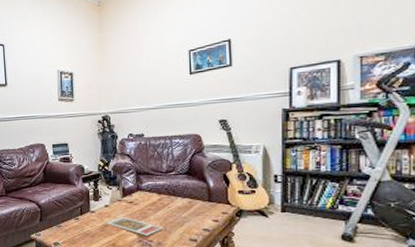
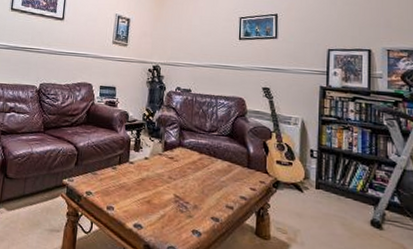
comic book: present [106,216,164,236] -> none [144,171,201,197]

